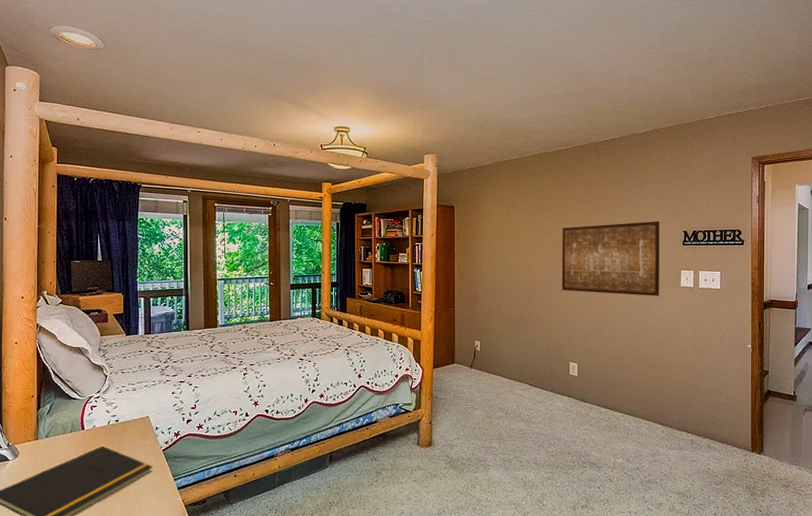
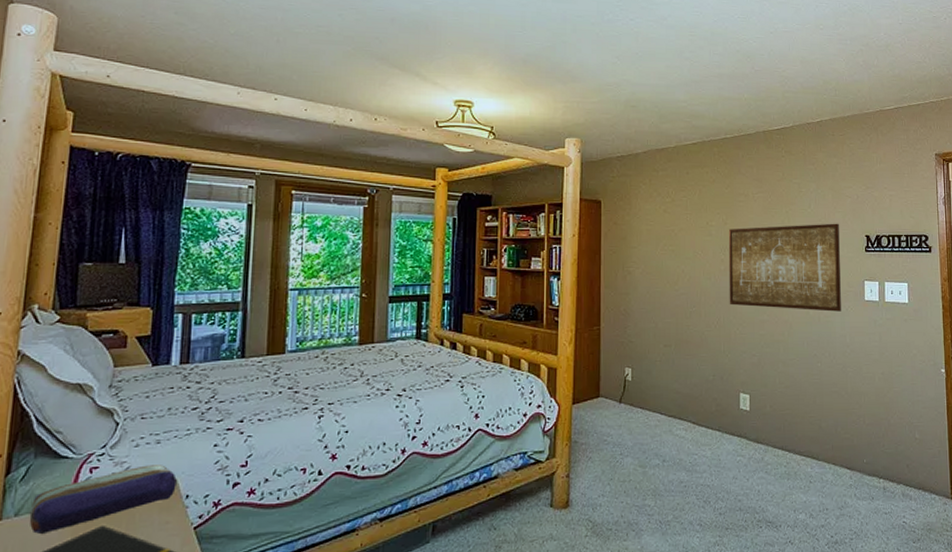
pencil case: none [55,405,149,450] -> present [29,465,177,534]

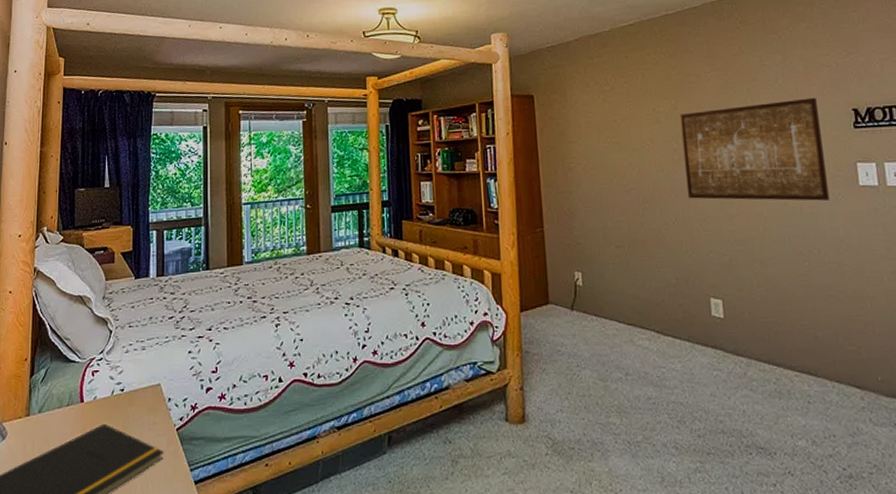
pencil case: present [29,465,177,534] -> none [49,369,160,429]

